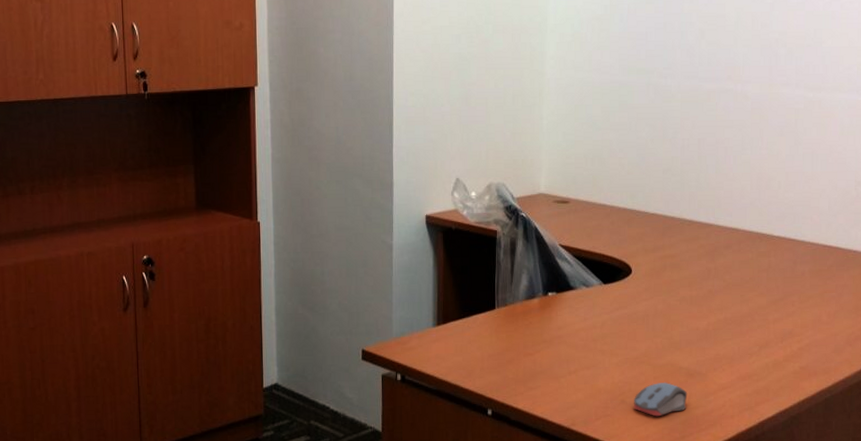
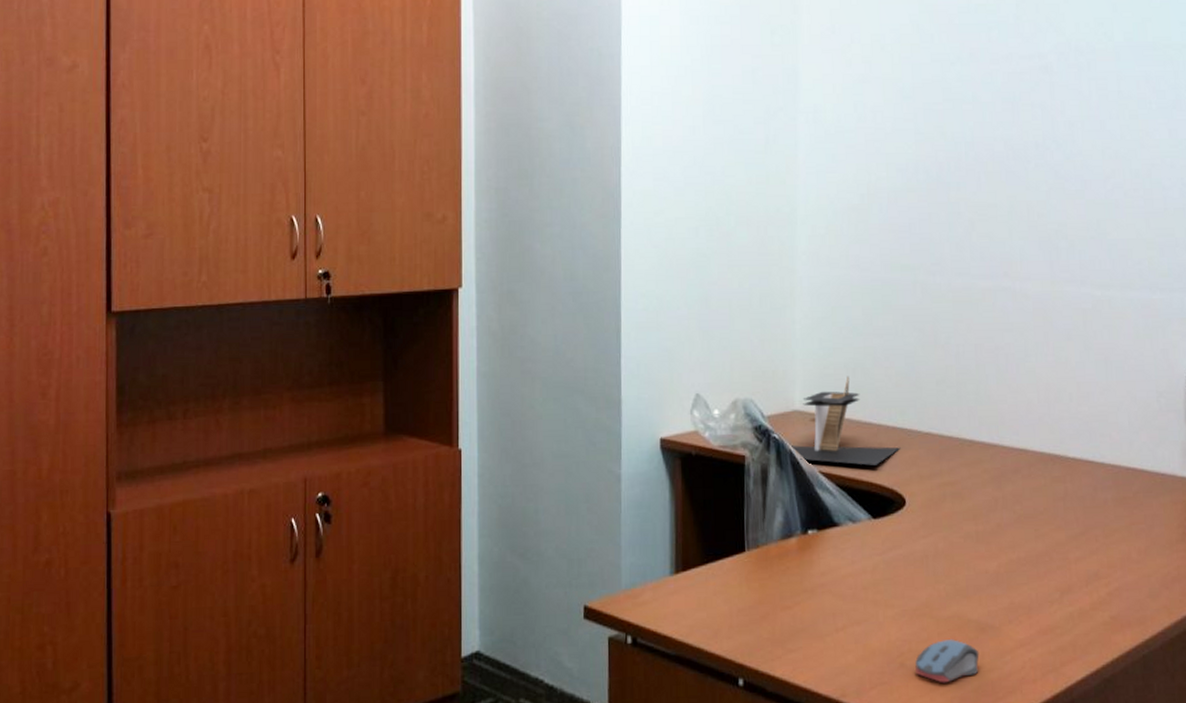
architectural model: none [536,164,630,240] -> present [791,376,901,466]

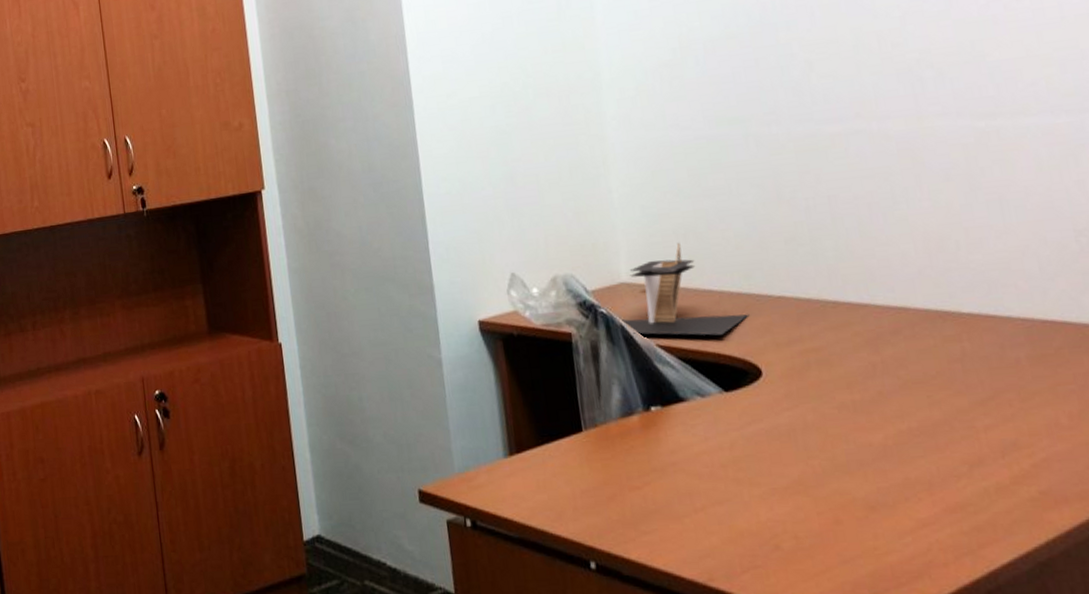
computer mouse: present [915,638,980,683] -> none [792,518,873,567]

